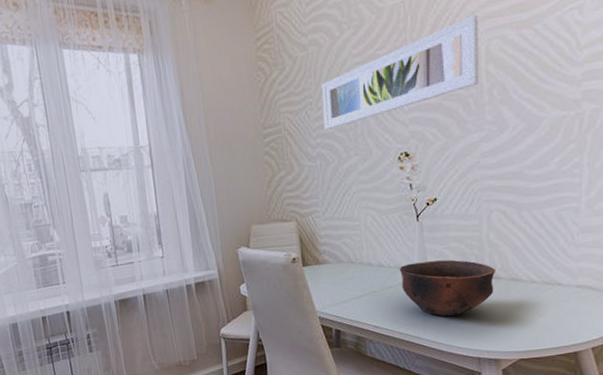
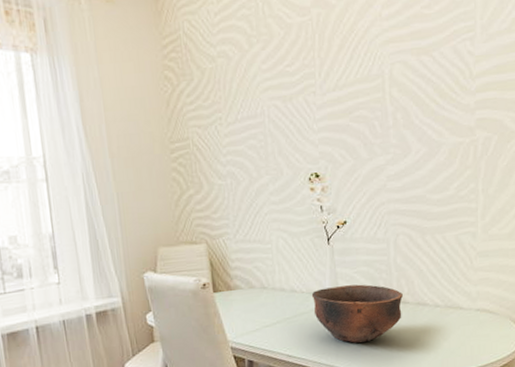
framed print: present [321,14,479,131] -> none [230,38,384,148]

